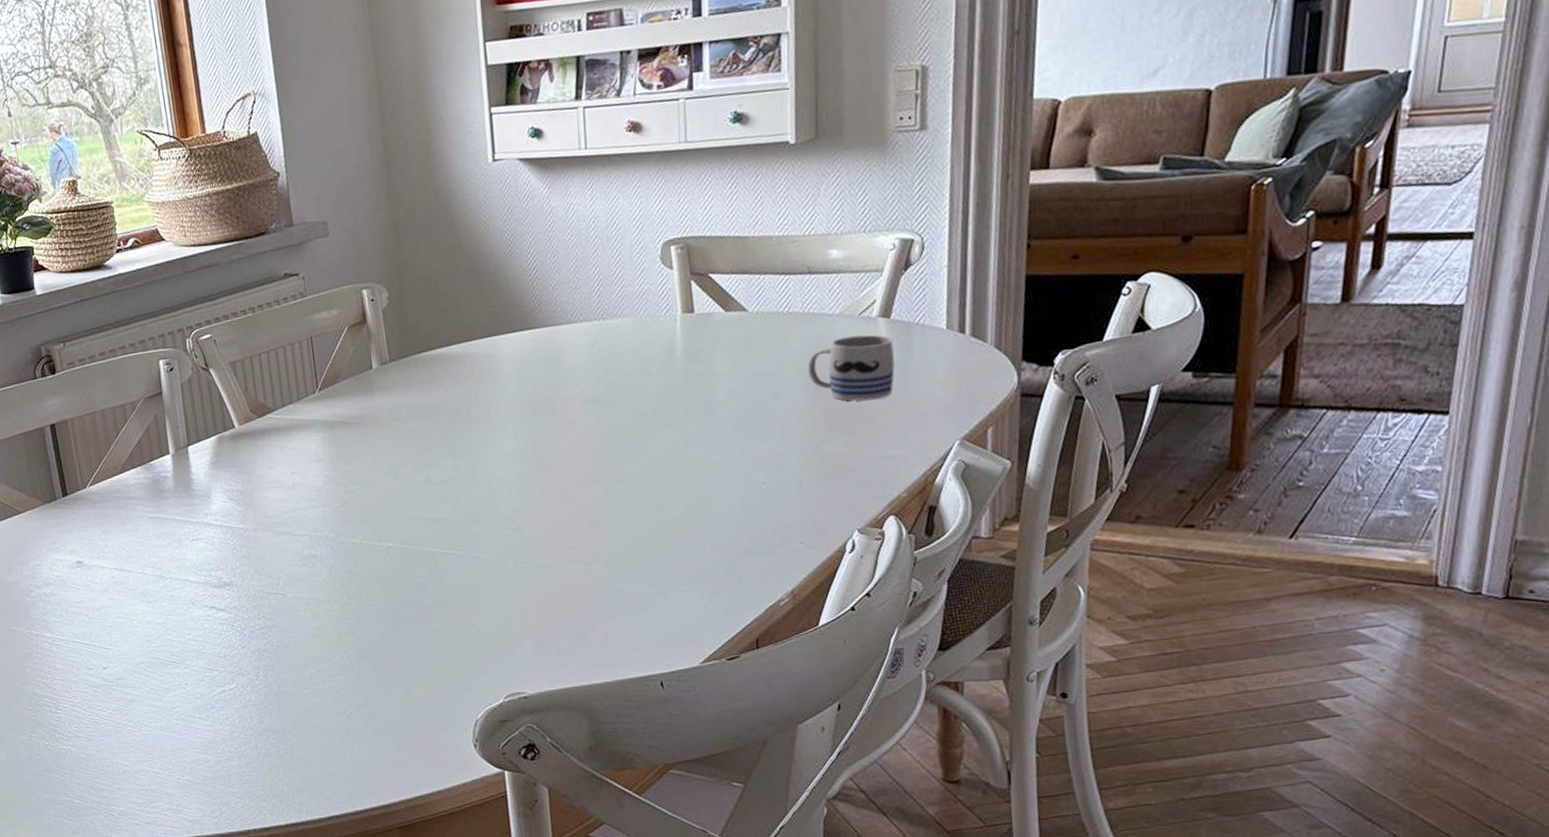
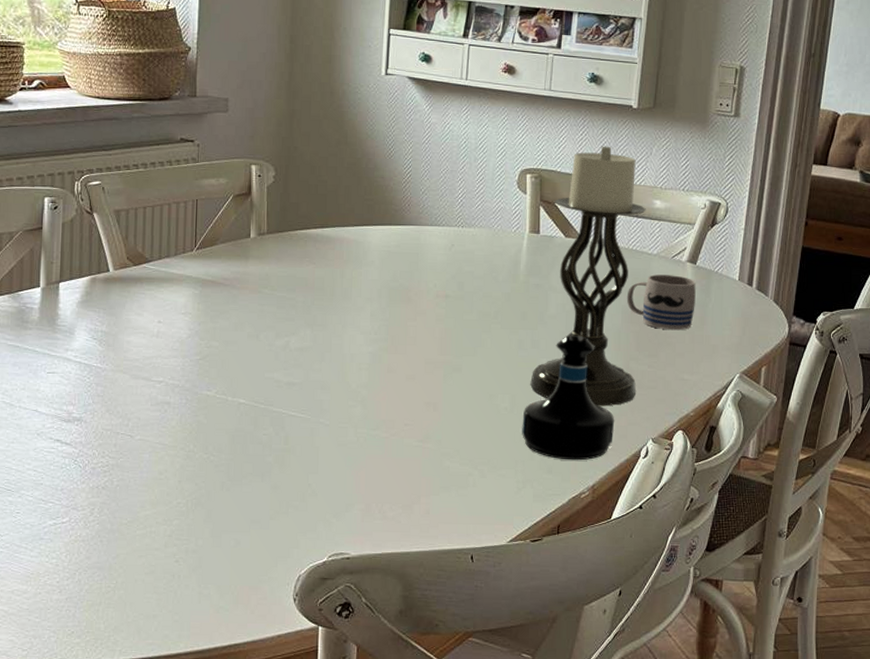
tequila bottle: none [700,422,811,566] -> present [522,335,615,461]
candle holder: none [704,195,833,501] -> present [530,146,646,407]

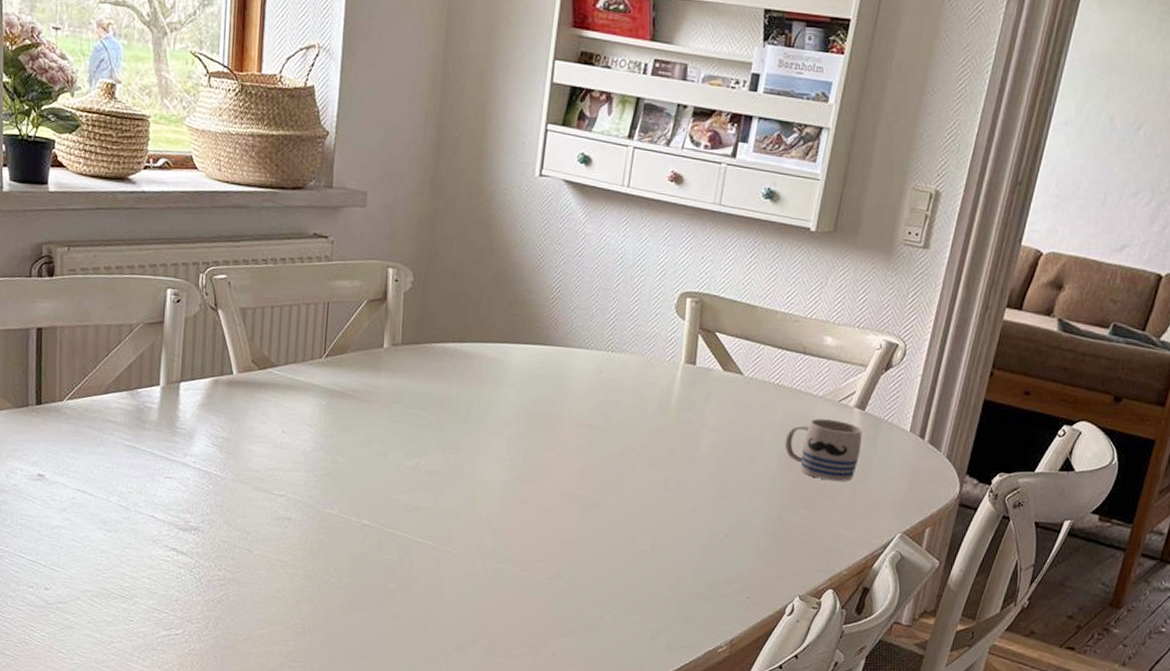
tequila bottle: present [522,335,615,461] -> none [660,478,761,613]
candle holder: present [530,146,646,407] -> none [673,271,815,558]

